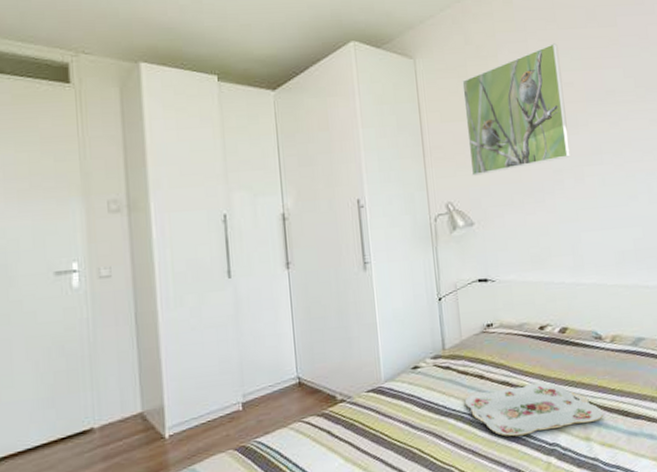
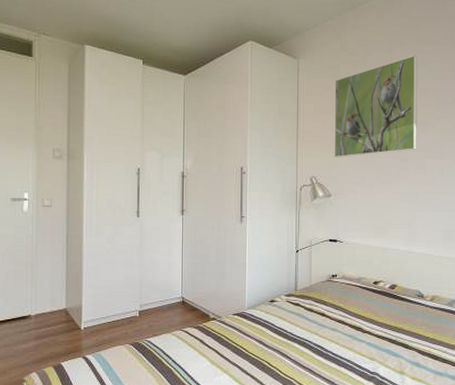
serving tray: present [464,382,604,437] -> none [307,324,417,363]

